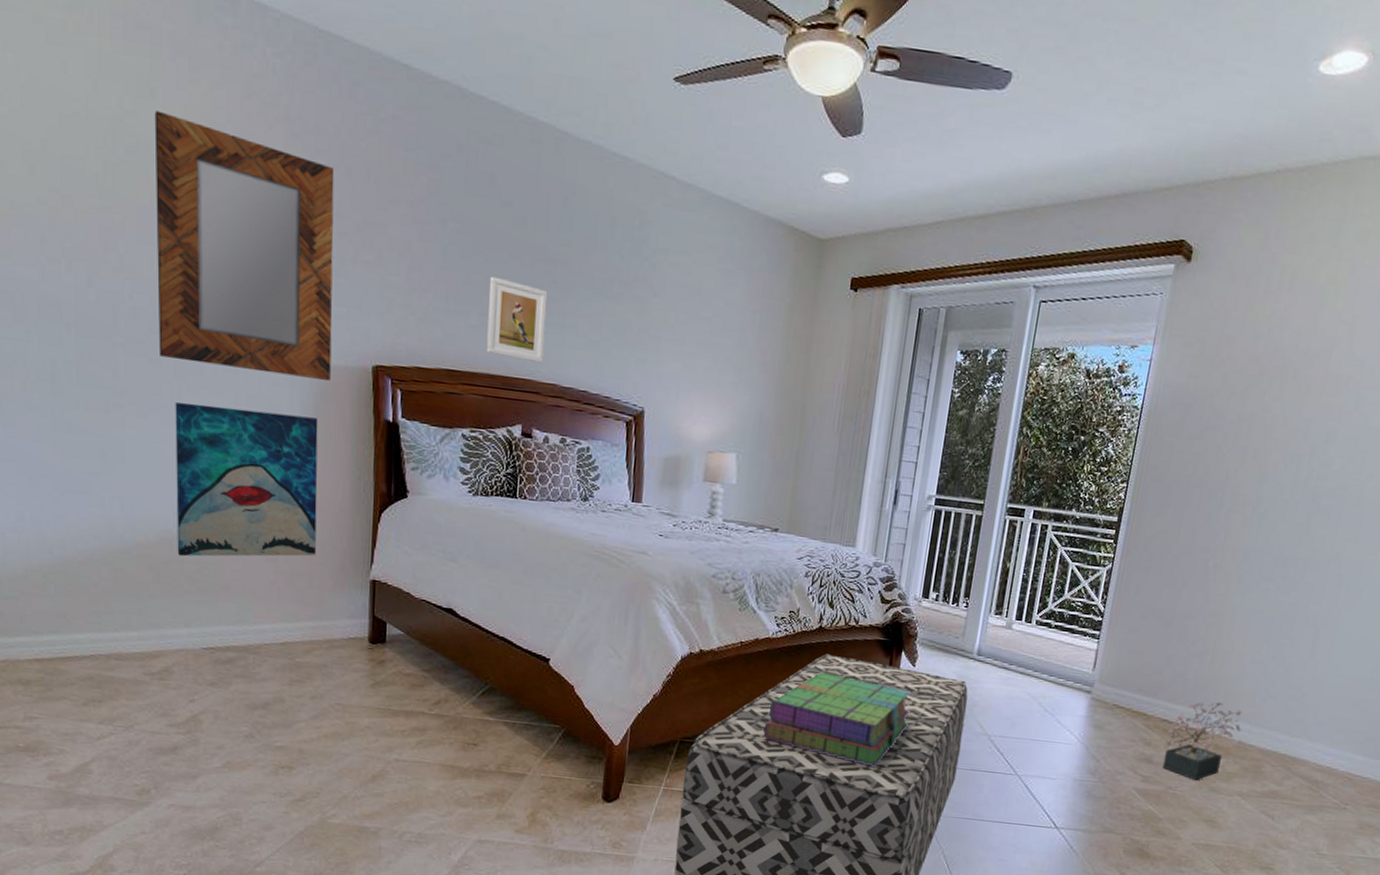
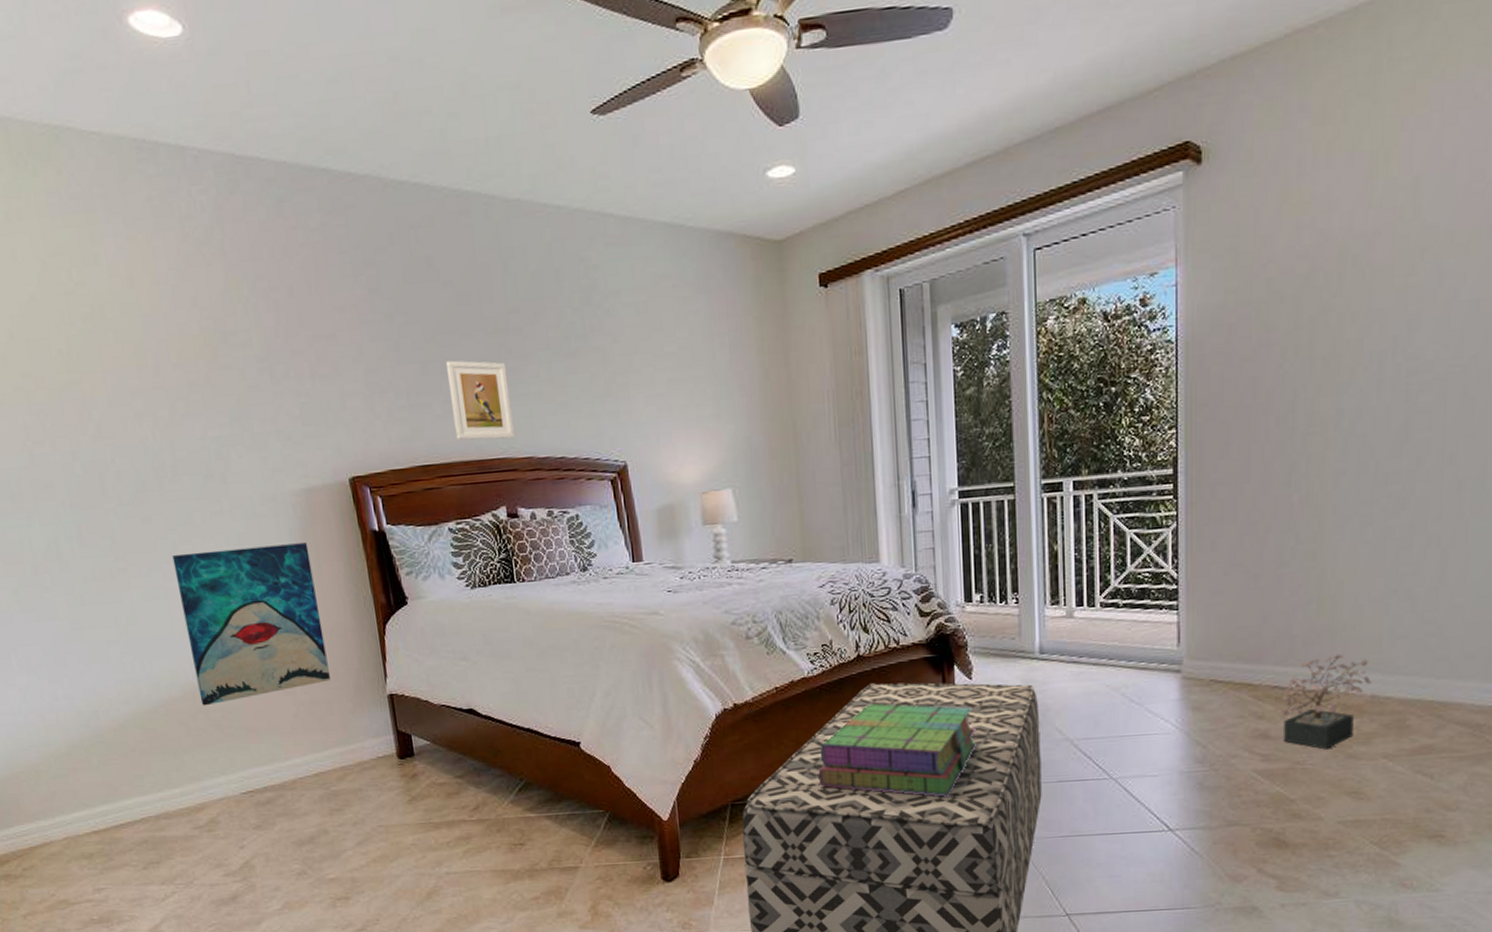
home mirror: present [154,110,335,382] -> none [101,274,312,514]

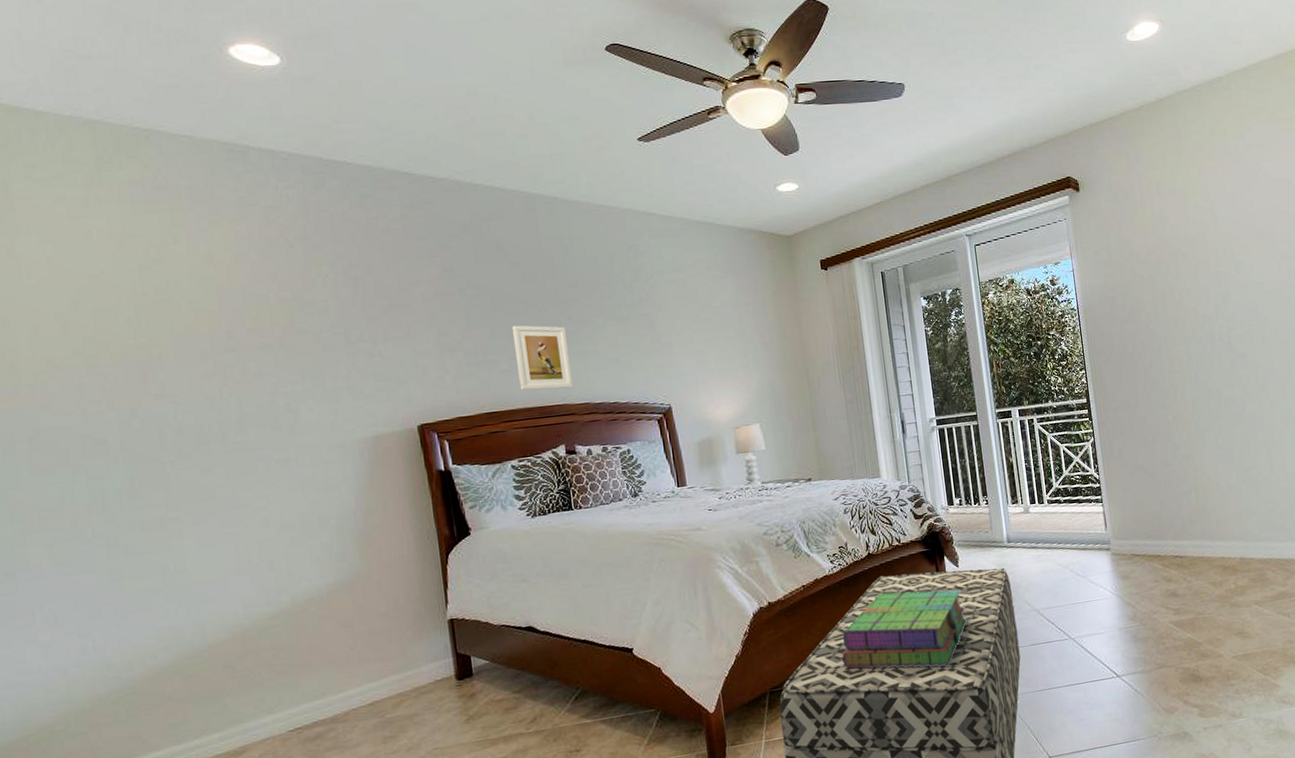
wall art: present [172,543,330,706] -> none [231,484,390,647]
decorative plant: present [1281,653,1371,750] -> none [1181,528,1239,602]

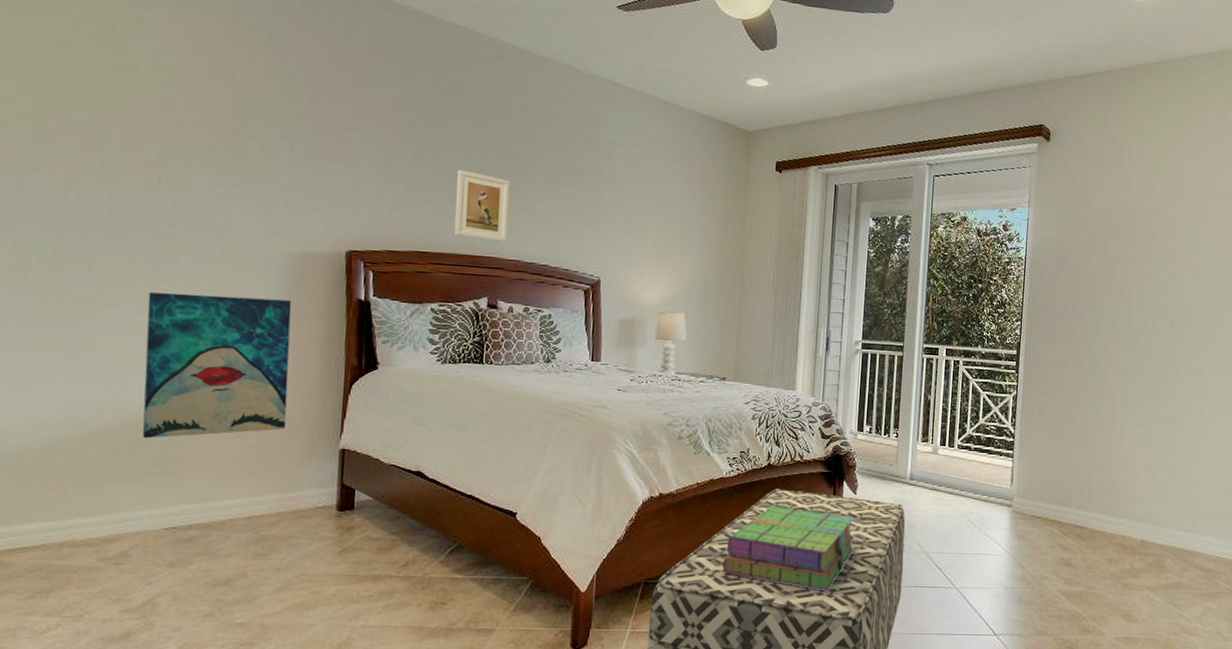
wall art: none [231,484,390,647] -> present [142,292,292,439]

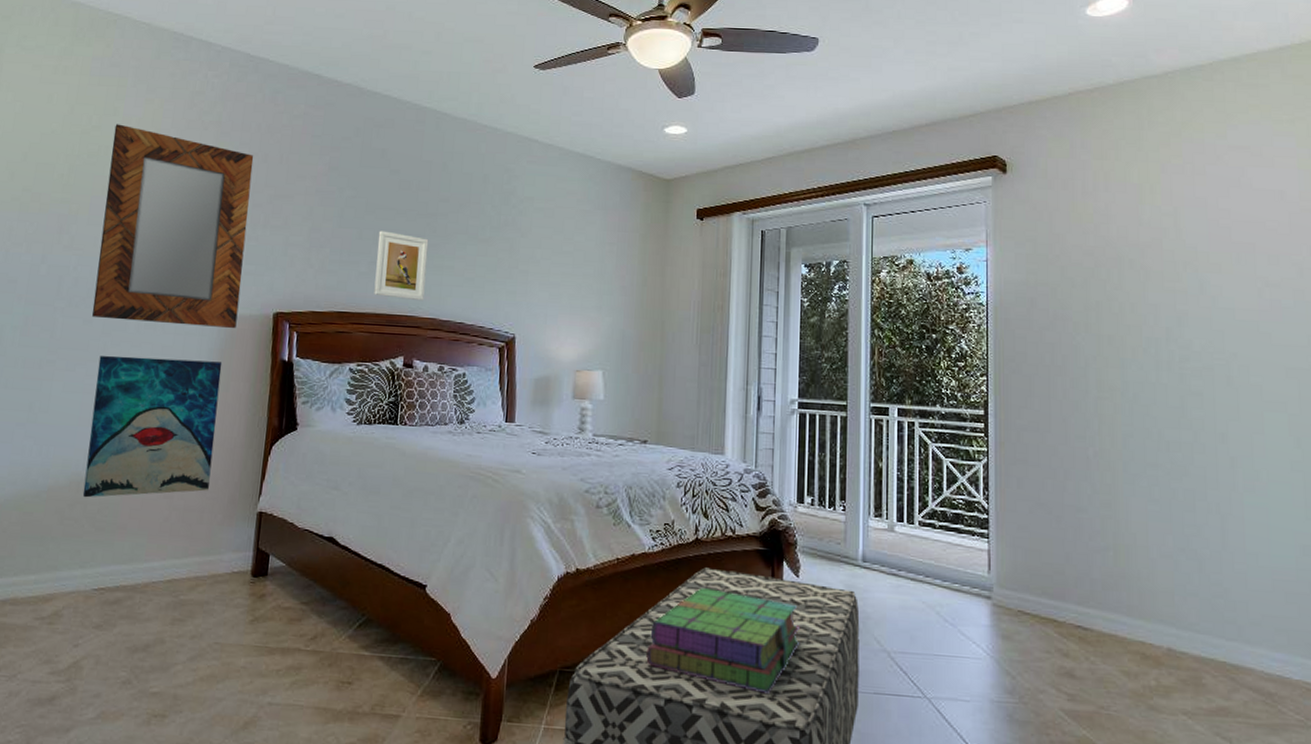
home mirror: none [135,37,314,267] -> present [92,124,254,329]

